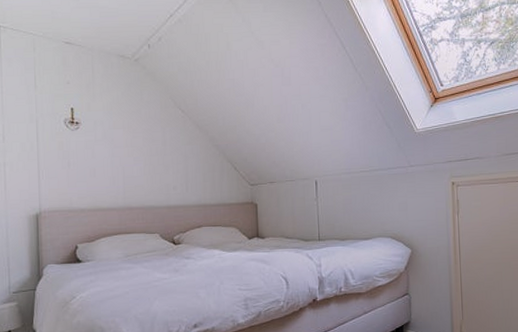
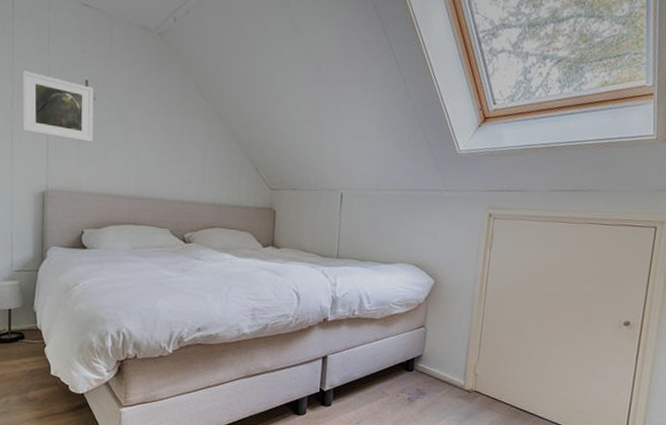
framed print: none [11,106,82,163] -> present [21,70,94,142]

